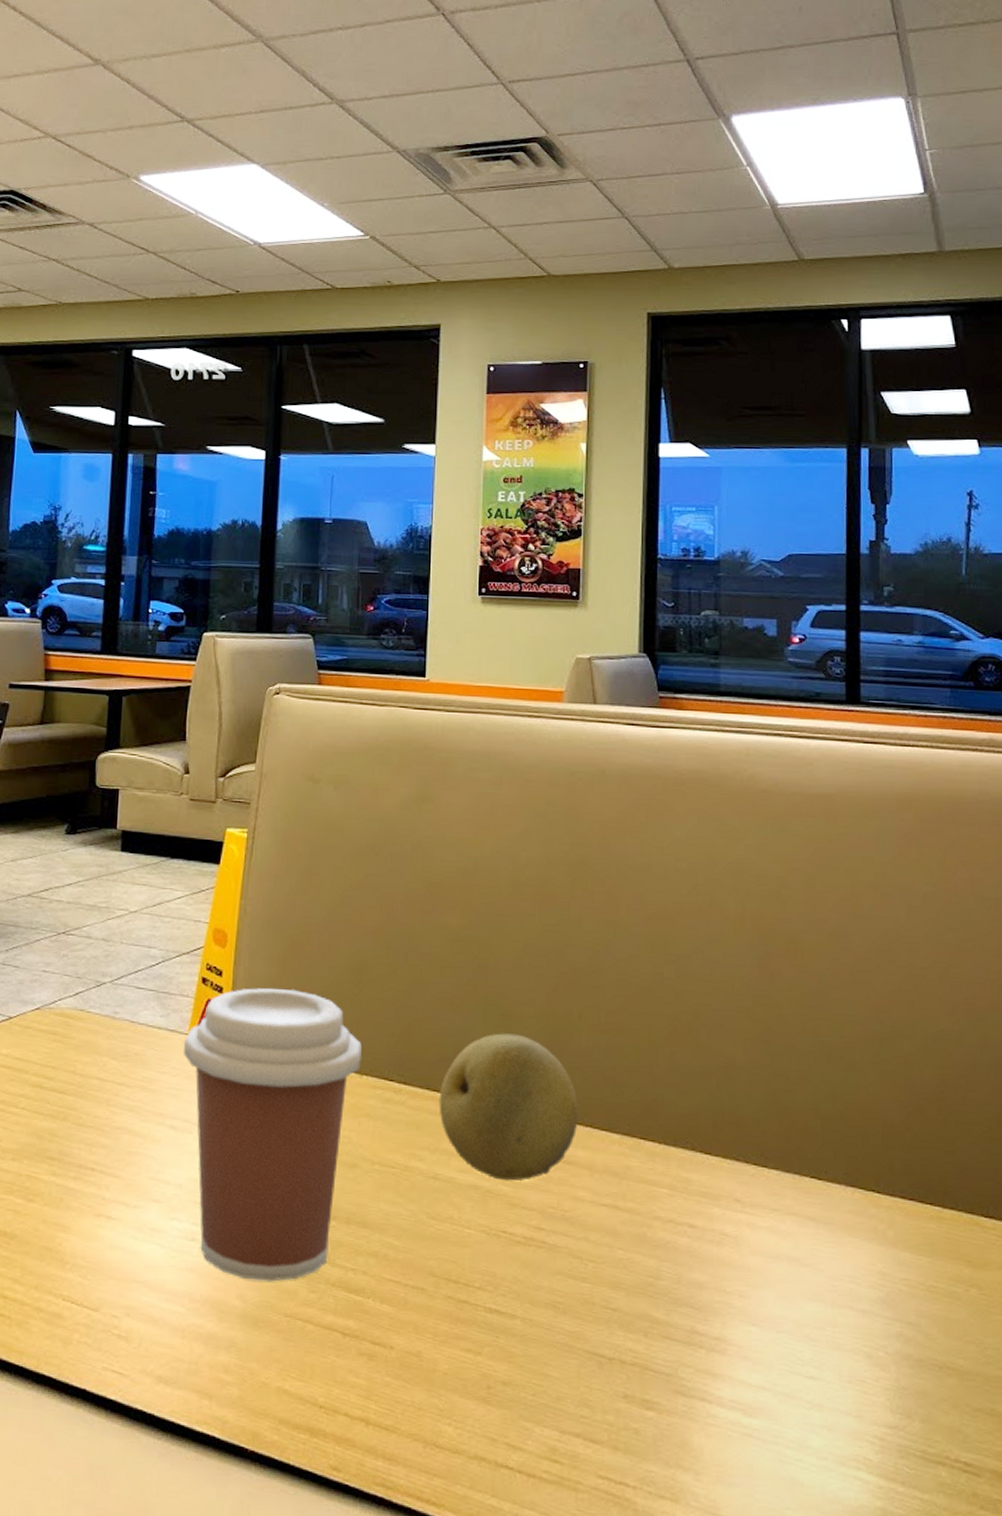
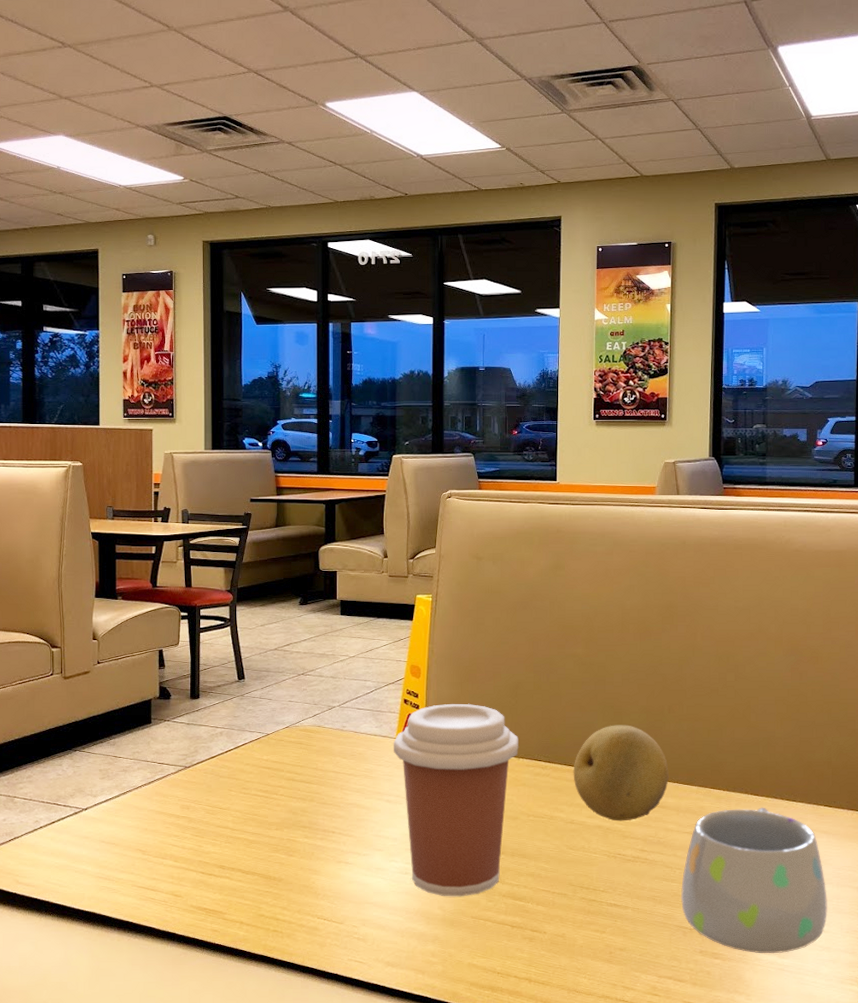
mug: none [594,1172,818,1409] -> present [680,807,827,954]

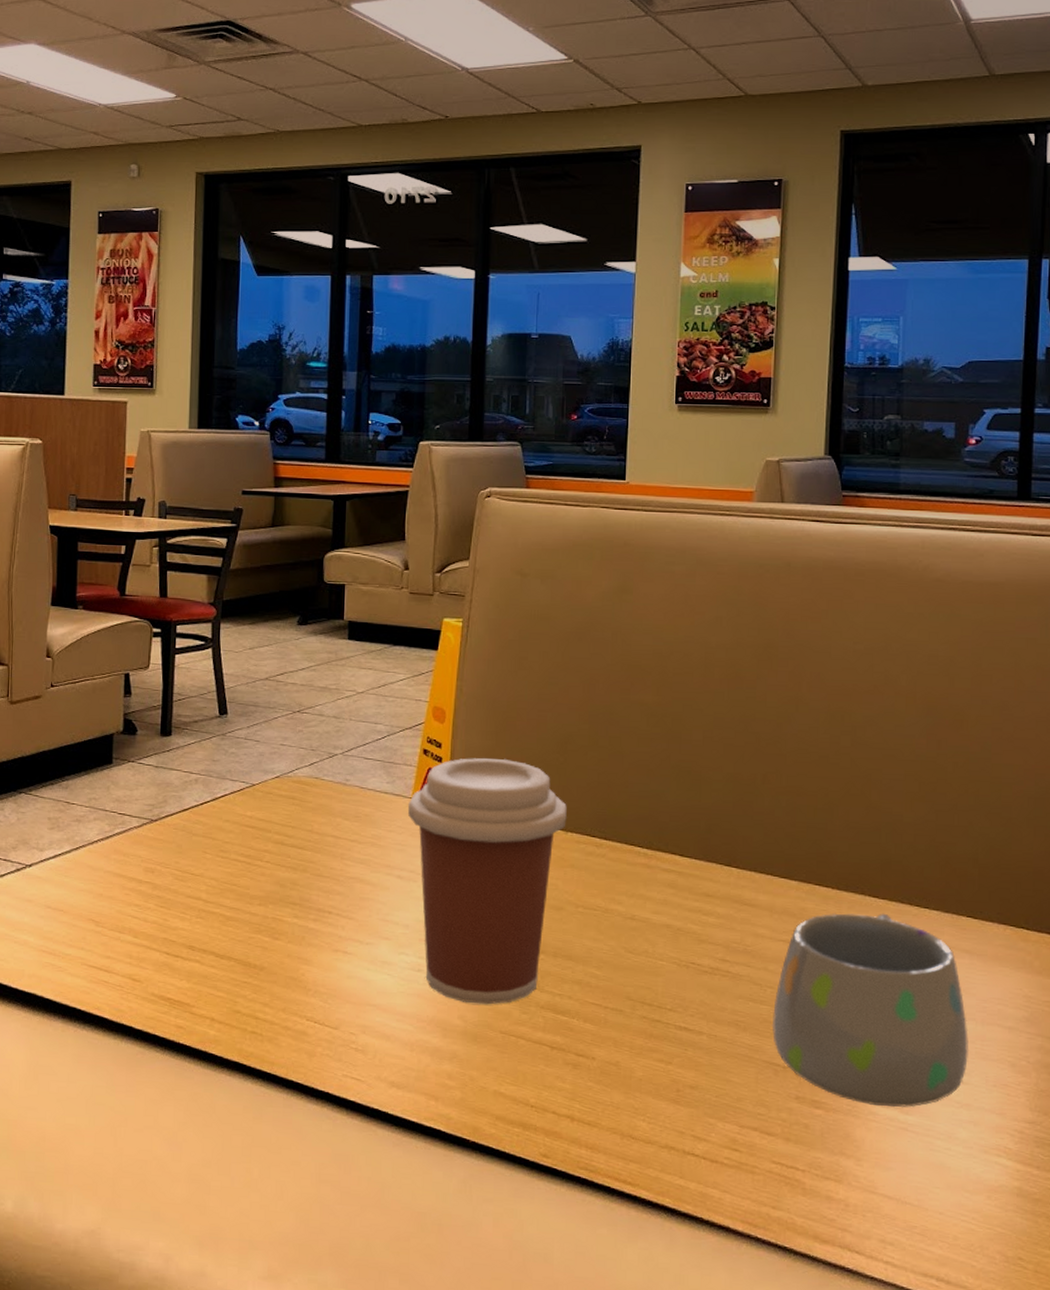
fruit: present [573,725,669,821] -> none [636,795,761,922]

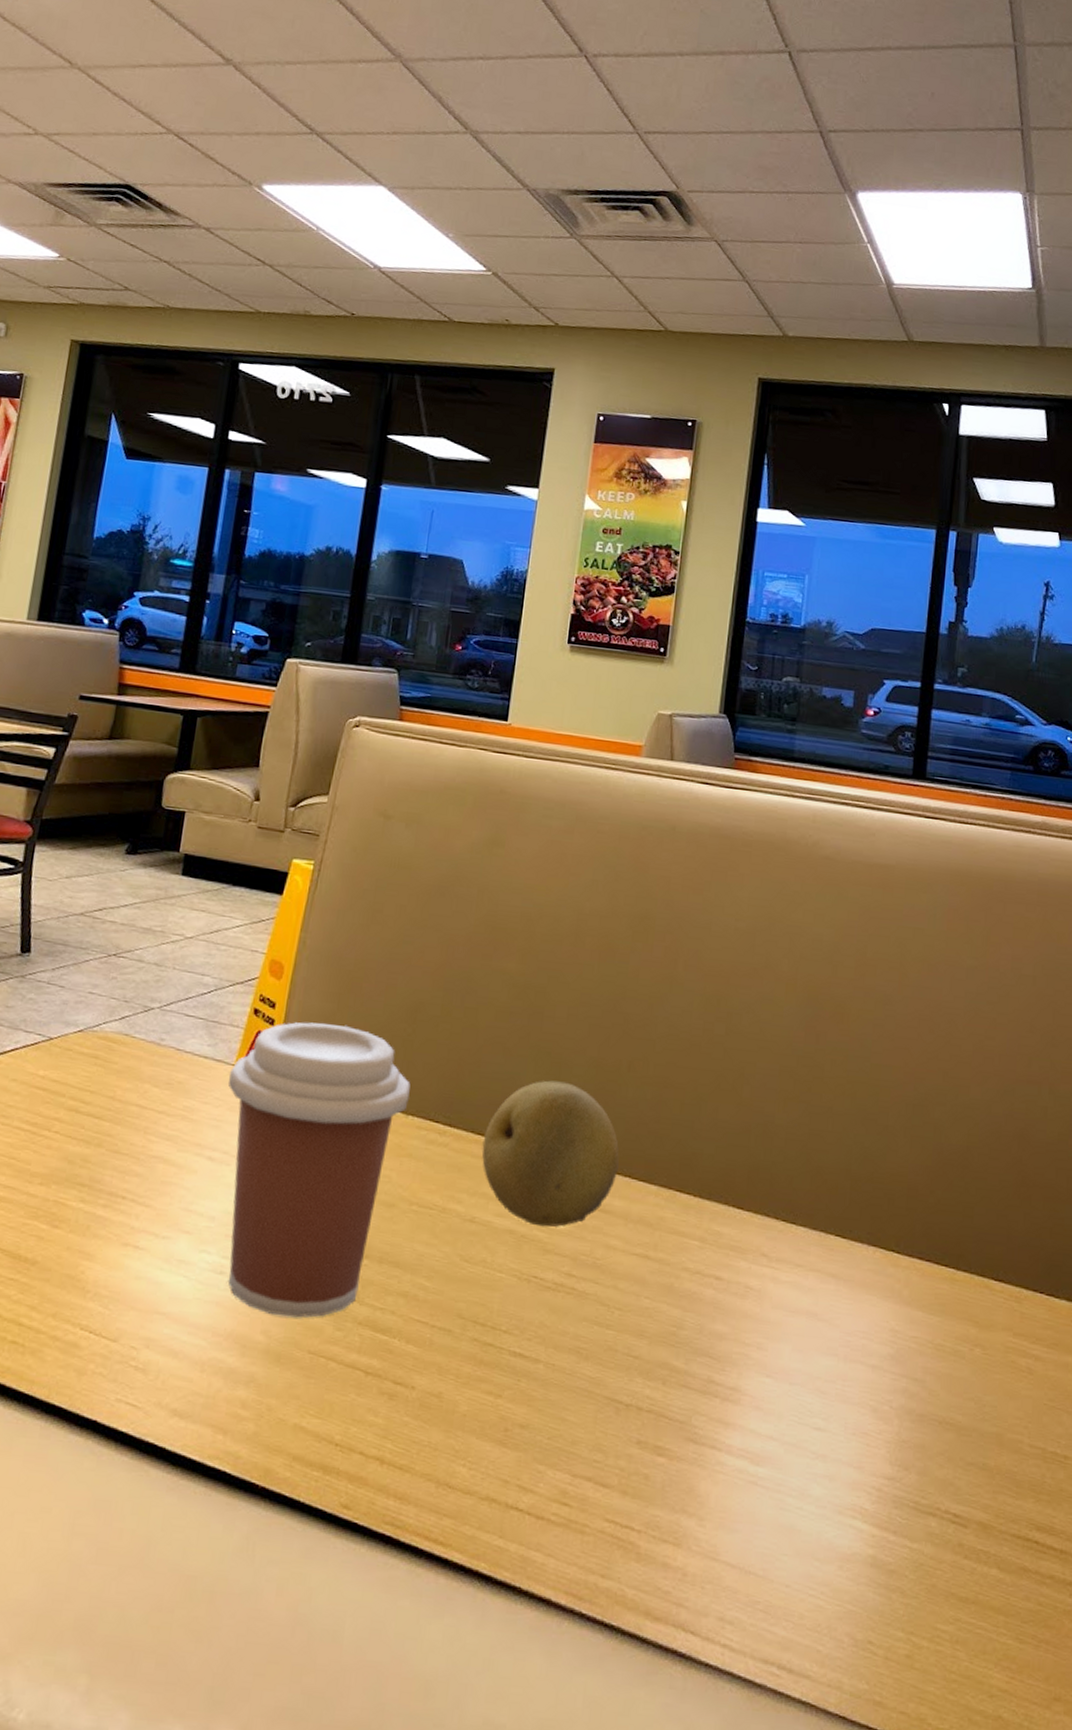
fruit: none [636,795,761,922] -> present [481,1080,619,1228]
mug: present [771,913,968,1108] -> none [616,1224,830,1458]

